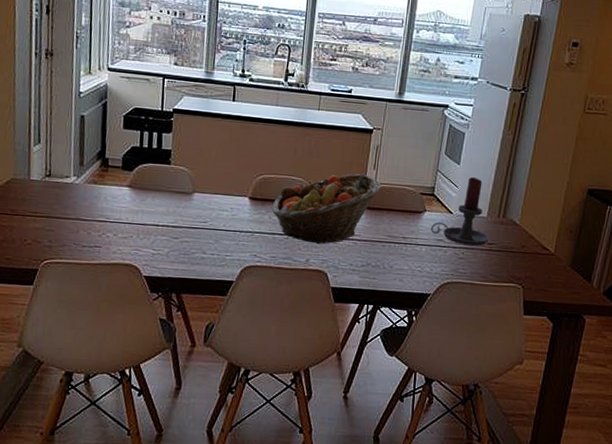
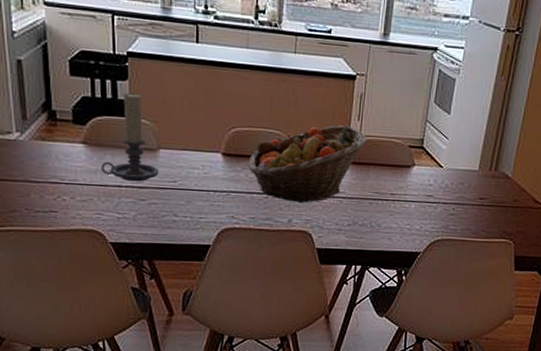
candle holder: none [143,143,192,222] -> present [102,92,159,182]
candle holder: present [431,177,490,246] -> none [420,128,481,201]

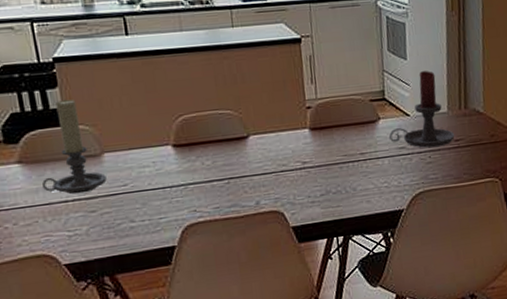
fruit basket: present [248,125,368,203] -> none [202,91,326,182]
candle holder: none [420,128,481,201] -> present [389,71,455,148]

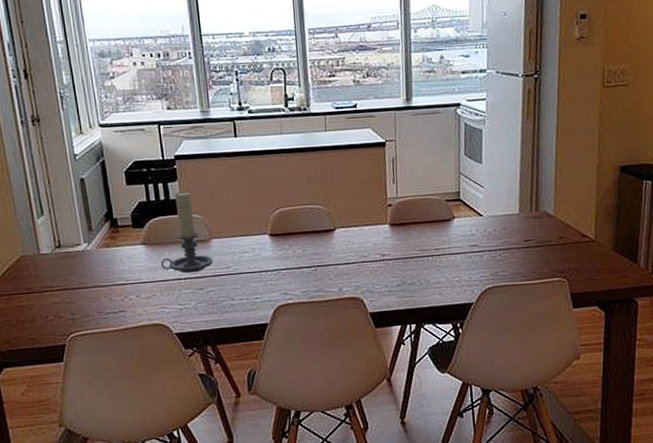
candle holder: present [389,71,455,148] -> none [463,174,525,246]

